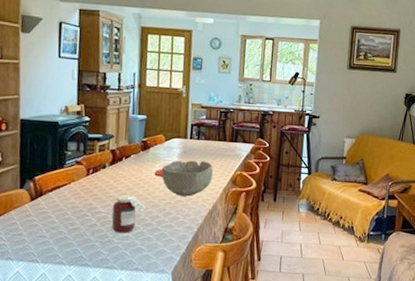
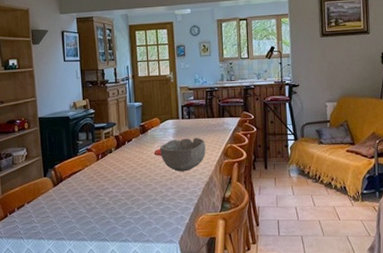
jar: present [111,195,147,233] -> none [121,174,151,209]

